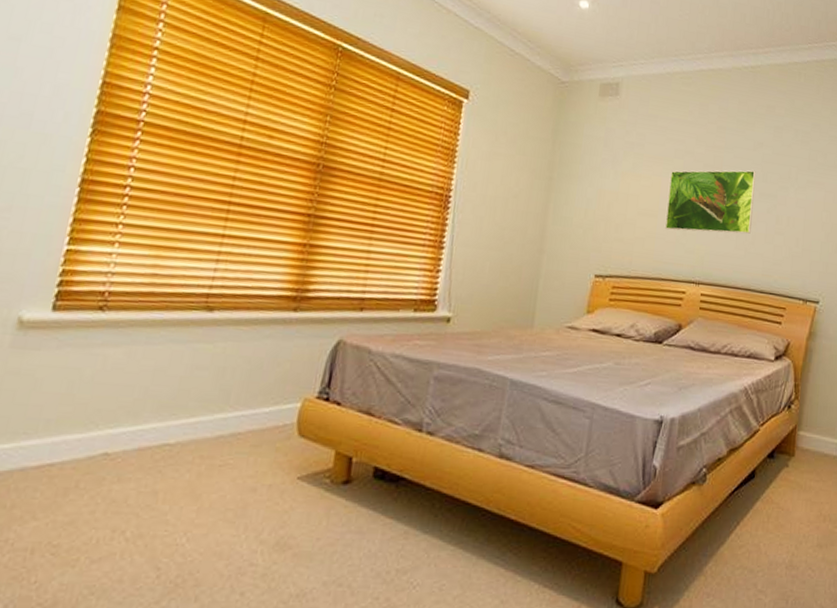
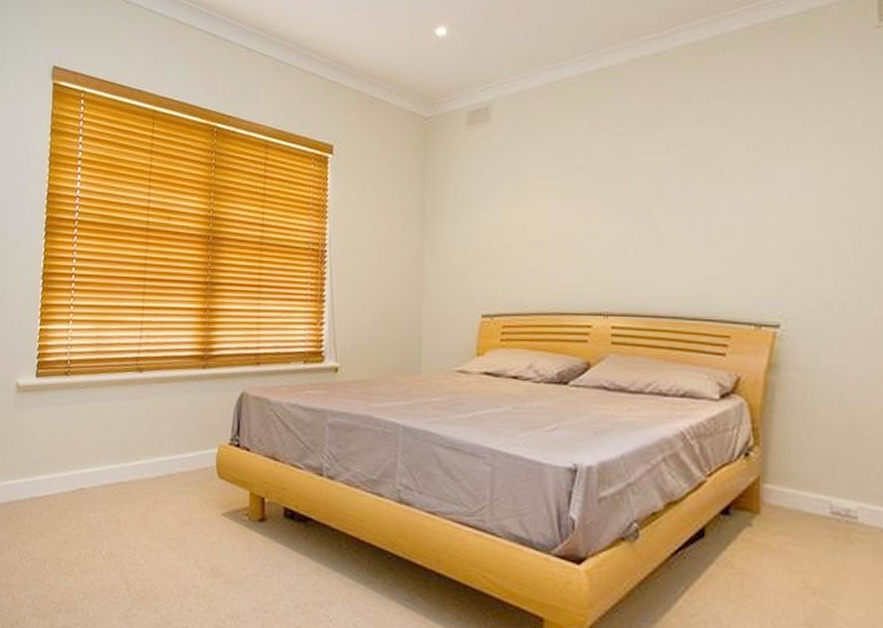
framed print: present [665,170,756,234] -> none [560,176,672,258]

